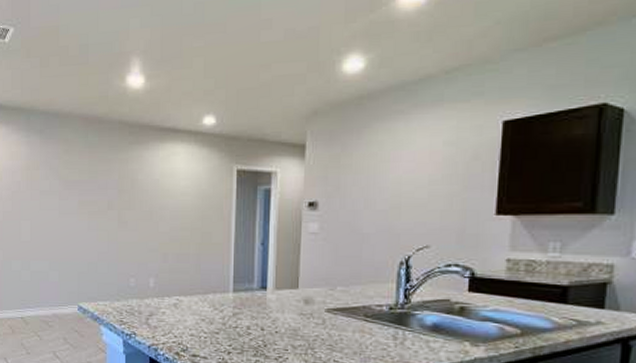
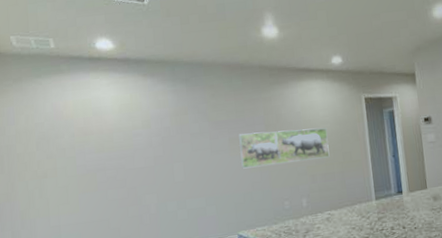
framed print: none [89,196,187,236] -> present [239,128,330,169]

